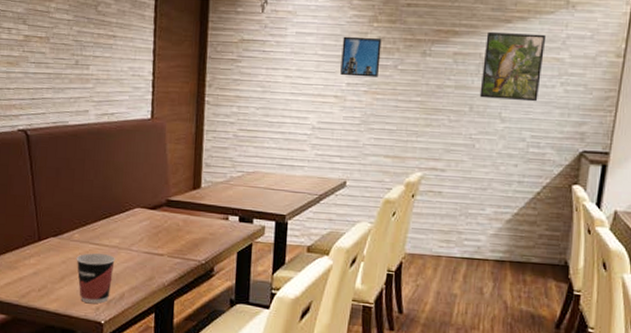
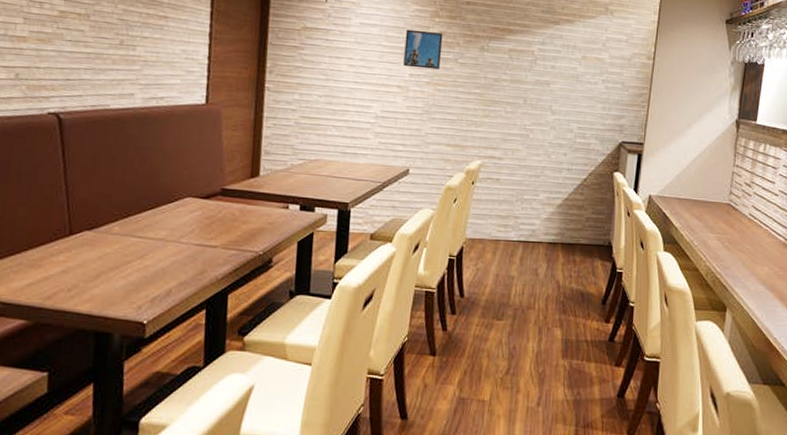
cup: present [76,253,115,304] -> none [115,247,161,302]
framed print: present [479,31,547,102] -> none [532,31,590,97]

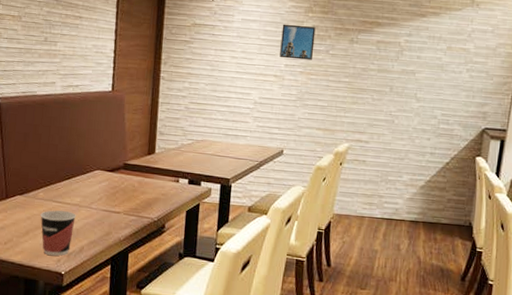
cup: none [115,247,161,302] -> present [40,210,76,256]

